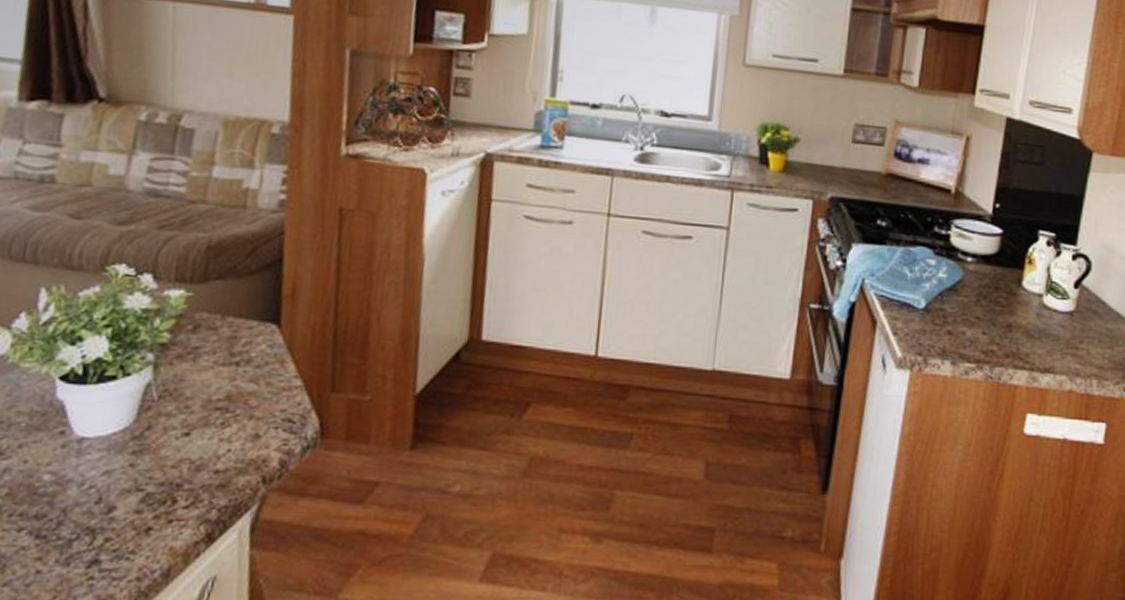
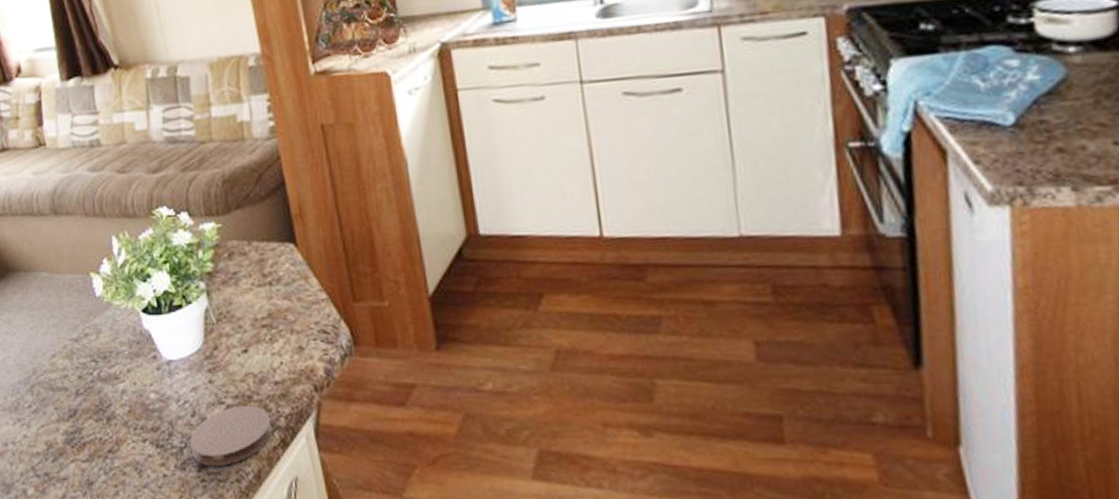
coaster: none [84,493,200,563] -> present [189,405,273,467]

